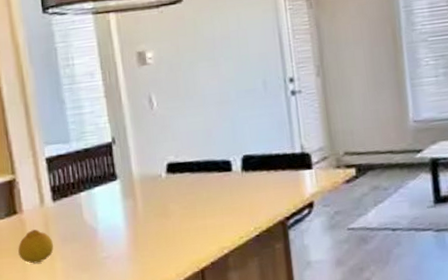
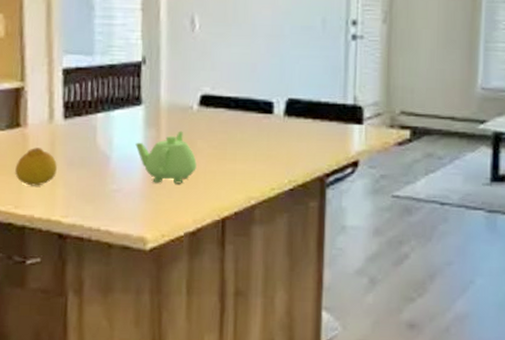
teapot: none [117,197,173,247] -> present [135,131,197,184]

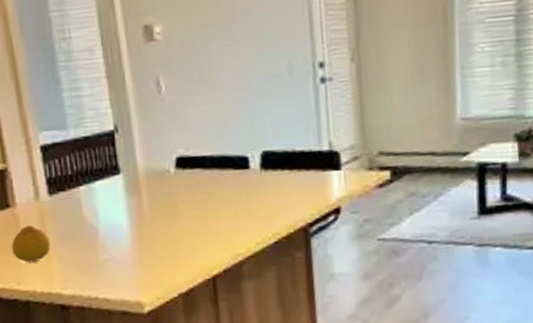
teapot: present [135,131,197,184] -> none [120,195,181,249]

